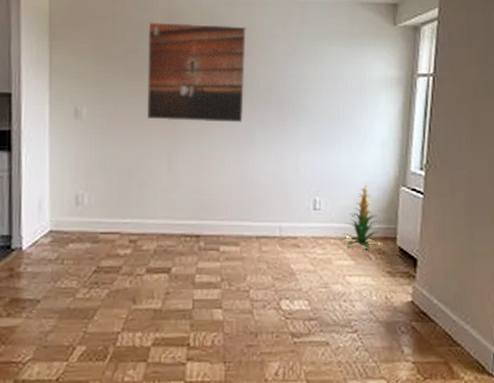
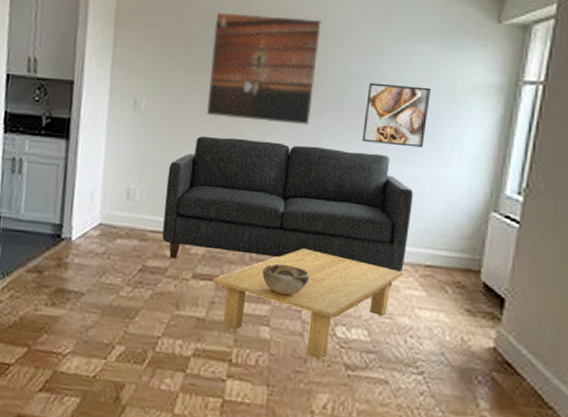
sofa: none [114,138,337,261] -> present [162,136,413,288]
coffee table: none [166,233,334,332] -> present [212,248,404,360]
decorative bowl: none [211,250,254,278] -> present [262,263,310,295]
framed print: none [290,81,345,136] -> present [362,82,432,148]
indoor plant: present [342,184,382,249] -> none [414,205,462,280]

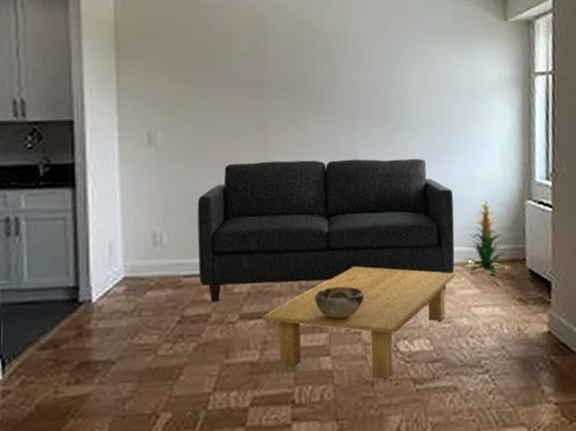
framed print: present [206,11,323,125] -> none [228,30,342,142]
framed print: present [362,82,432,148] -> none [395,87,456,149]
indoor plant: none [414,205,462,280] -> present [463,200,509,274]

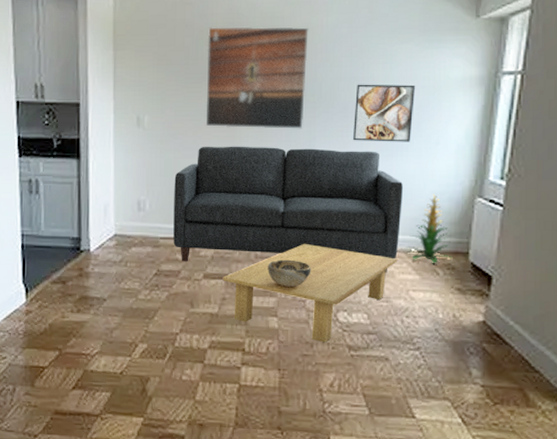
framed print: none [228,30,342,142] -> present [205,26,310,129]
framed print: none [395,87,456,149] -> present [353,84,416,142]

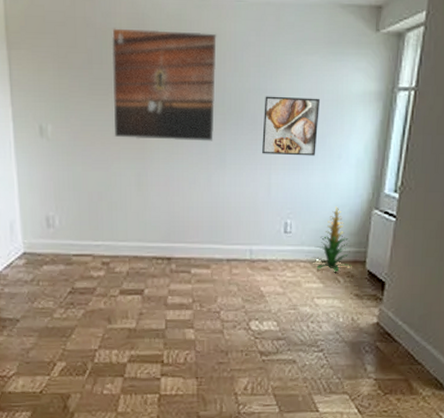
sofa: present [173,146,403,274] -> none [84,158,308,284]
coffee table: present [222,243,398,343] -> none [139,256,304,351]
decorative bowl: present [268,259,311,287] -> none [183,273,225,299]

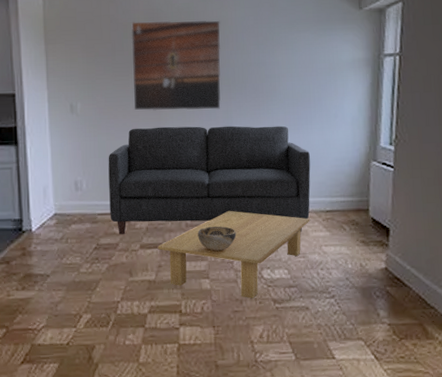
sofa: none [84,158,308,284] -> present [108,125,311,234]
coffee table: none [139,256,304,351] -> present [157,210,310,299]
decorative bowl: none [183,273,225,299] -> present [198,226,237,251]
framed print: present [262,96,321,156] -> none [264,67,315,118]
indoor plant: present [312,206,351,272] -> none [317,160,355,220]

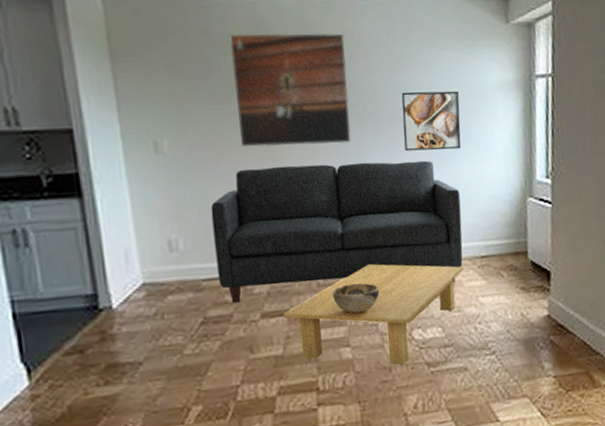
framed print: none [264,67,315,118] -> present [401,91,461,152]

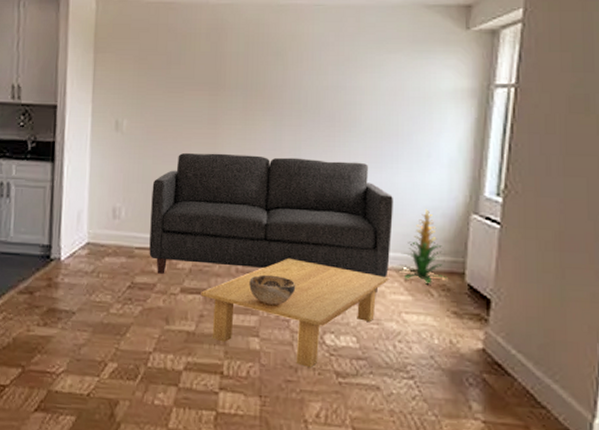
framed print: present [229,33,352,147] -> none [186,31,295,138]
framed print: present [401,91,461,152] -> none [340,93,406,154]
indoor plant: none [471,198,513,266] -> present [398,209,447,283]

